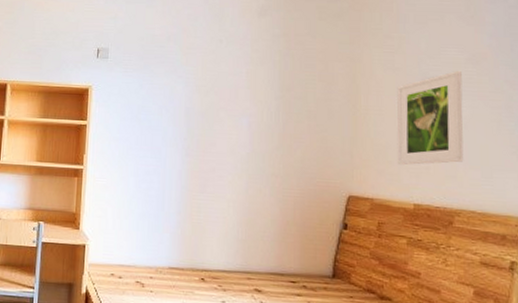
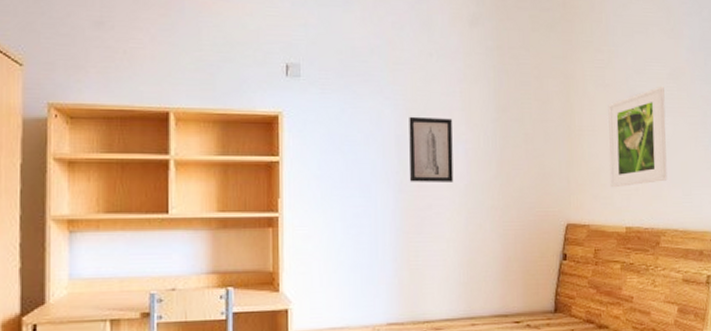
wall art: none [195,92,237,150] -> present [409,116,454,182]

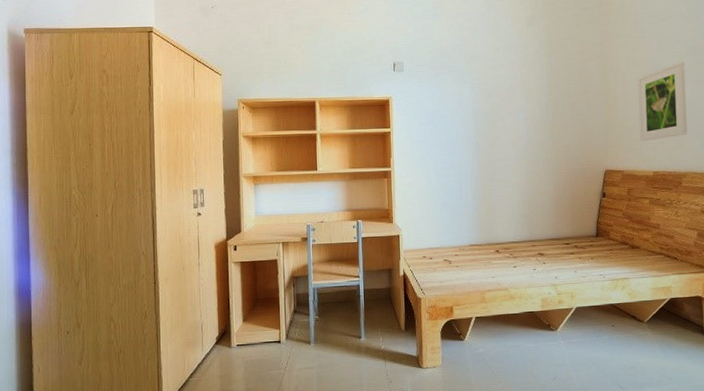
wall art: present [409,116,454,182] -> none [482,95,517,143]

